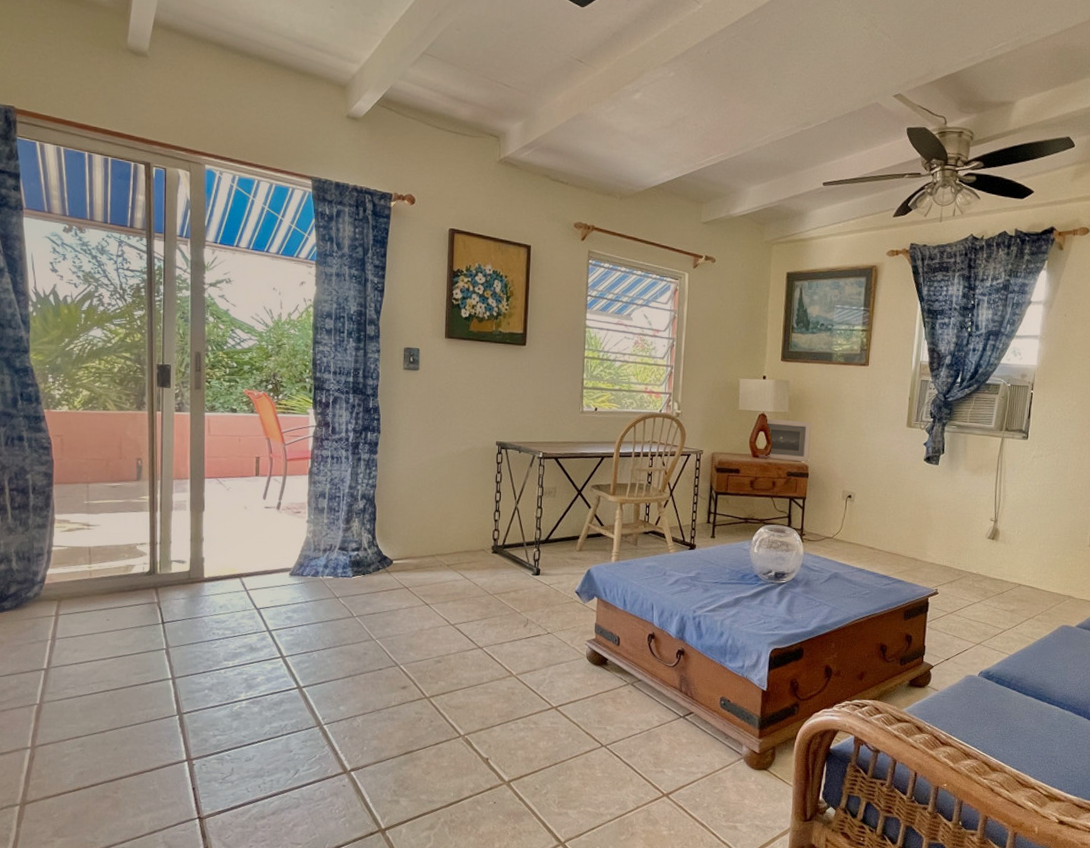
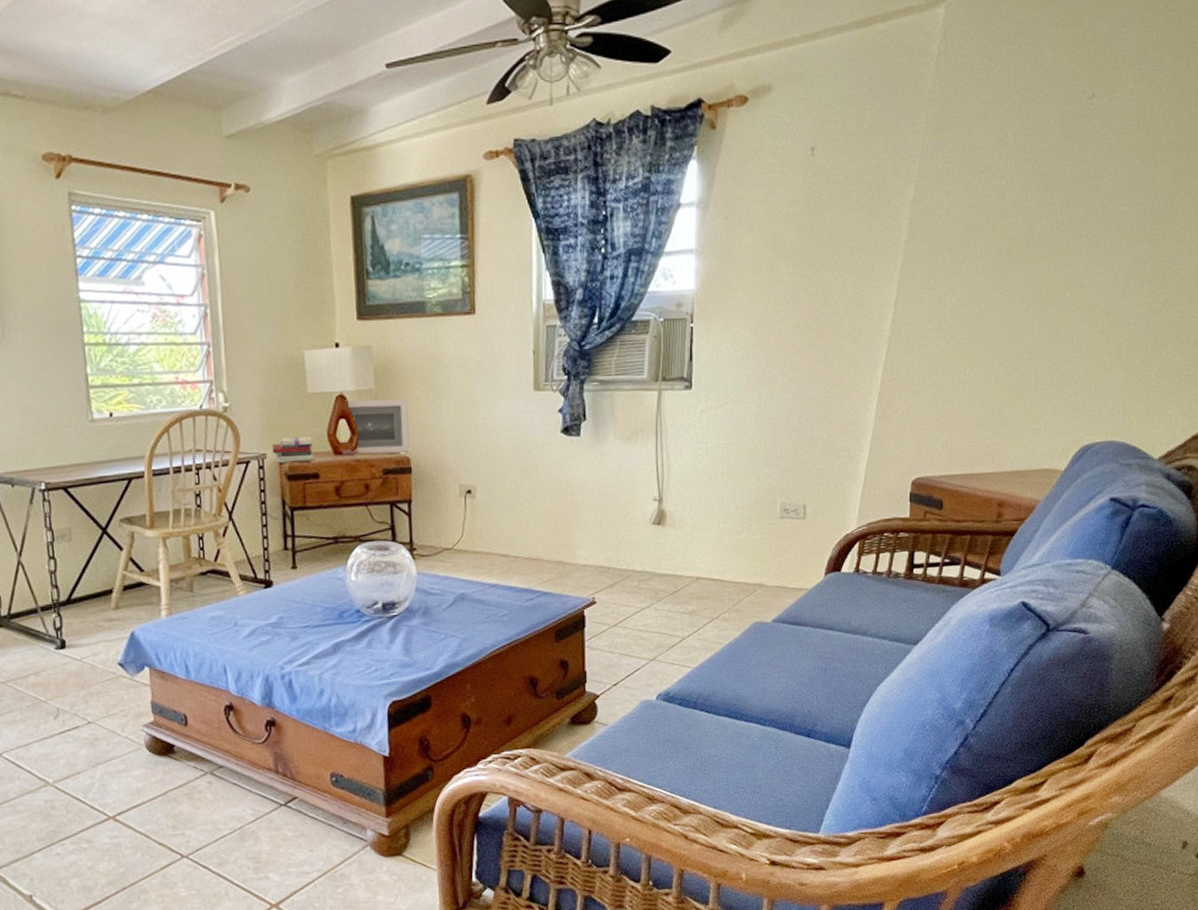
books: none [708,440,738,461] -> present [272,435,314,464]

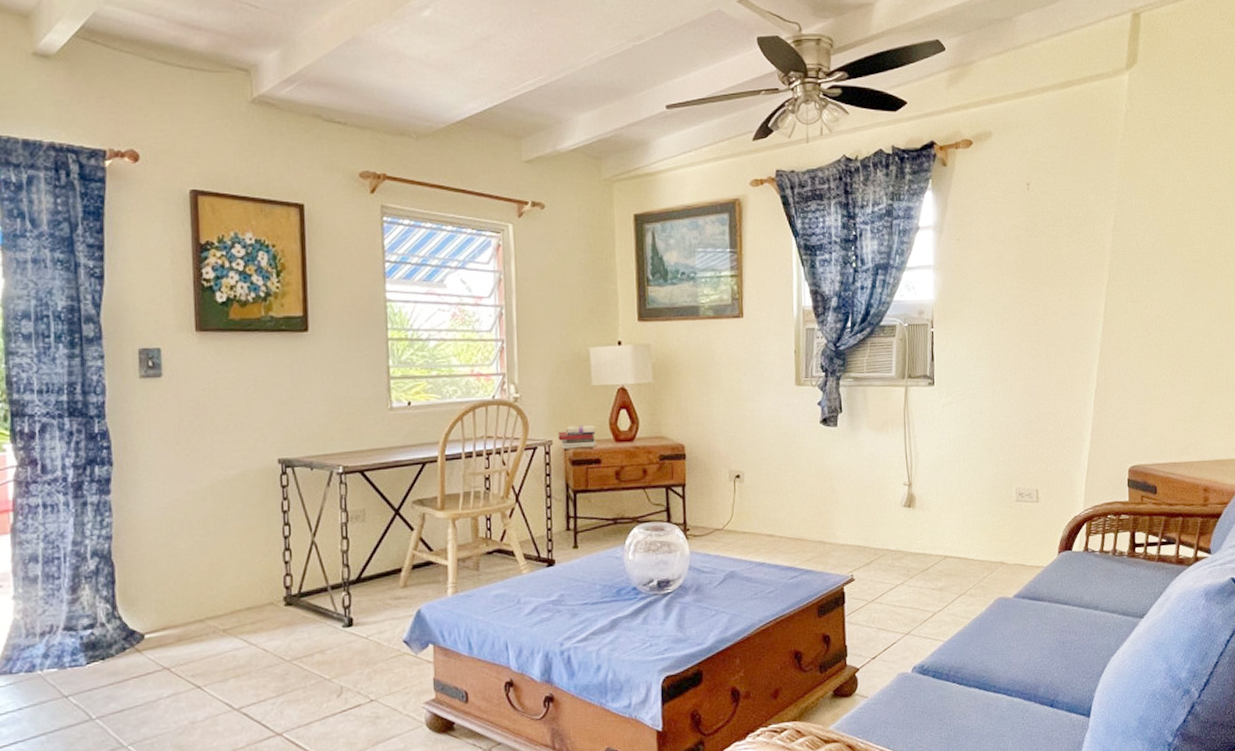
picture frame: present [342,398,409,456] -> none [622,391,684,443]

